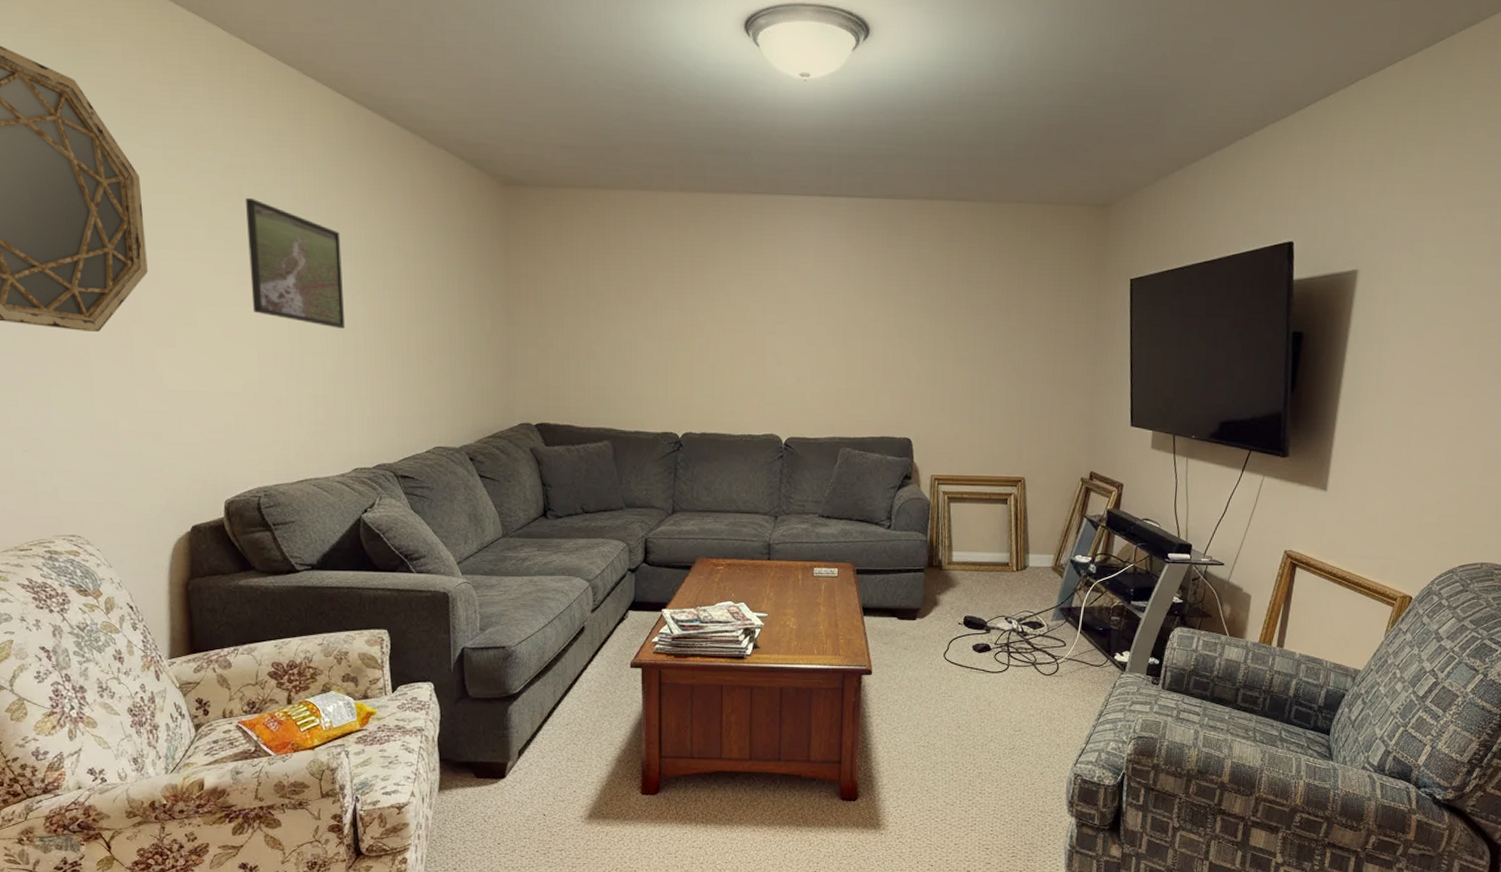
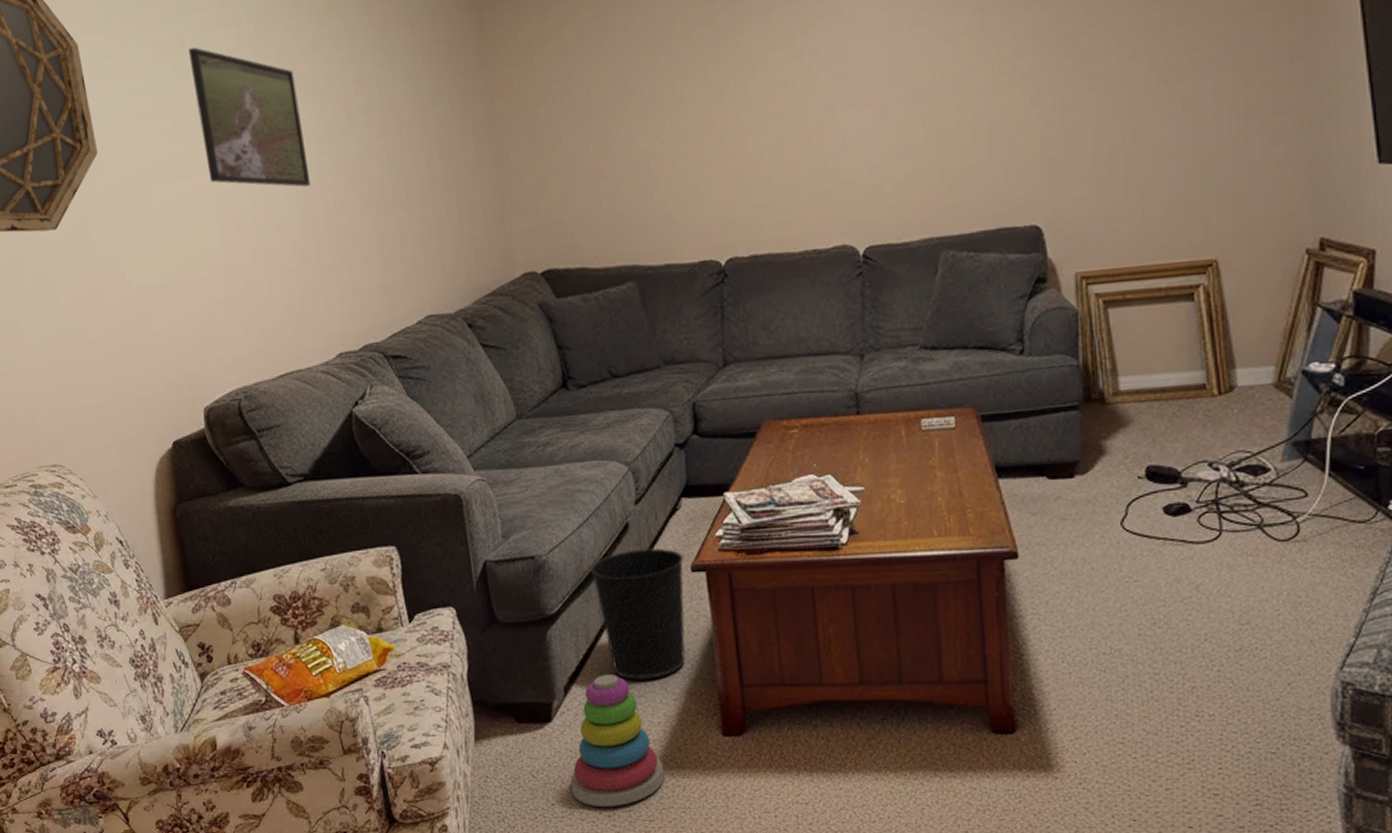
stacking toy: none [515,743,592,846] -> present [570,674,665,807]
wastebasket: none [550,647,626,748] -> present [590,548,686,680]

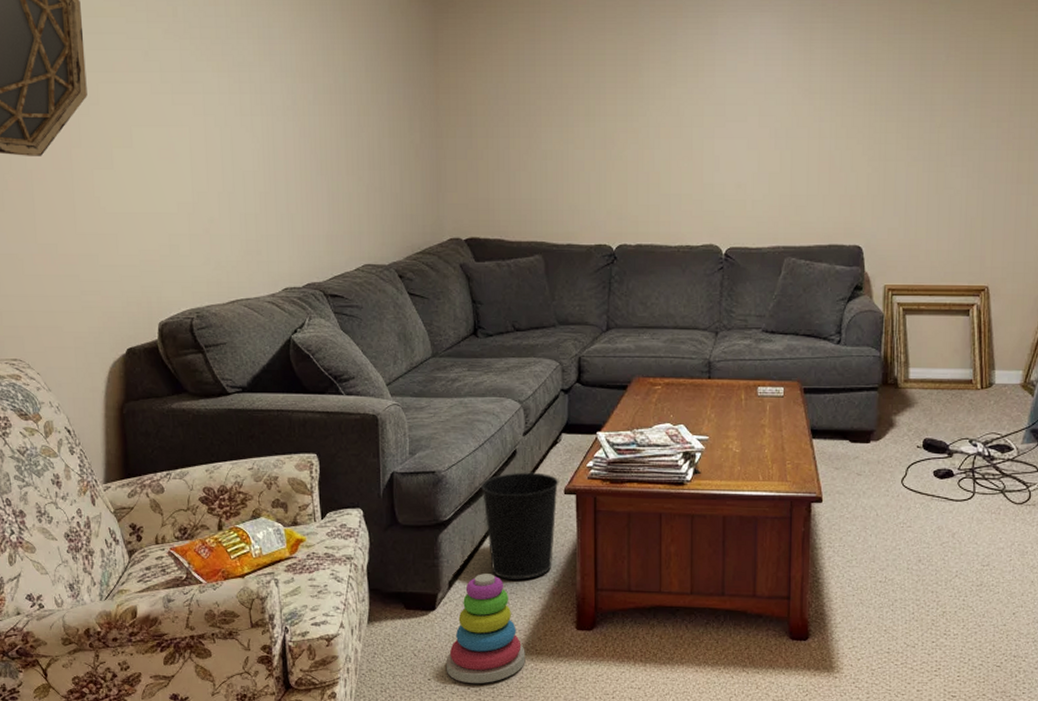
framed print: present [189,47,311,187] -> none [180,17,276,146]

